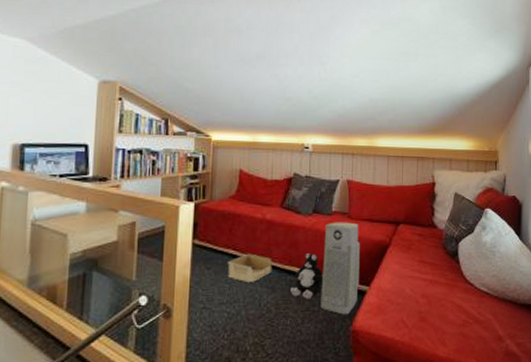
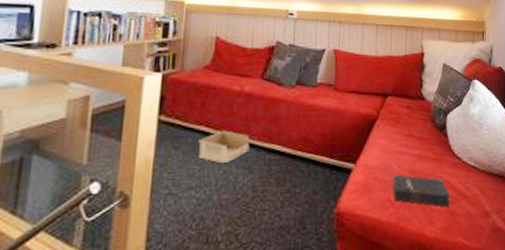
plush toy: present [290,252,324,299] -> none [269,128,307,180]
air purifier: present [320,222,360,315] -> none [302,94,346,196]
hardback book: none [405,297,463,330] -> present [392,174,450,207]

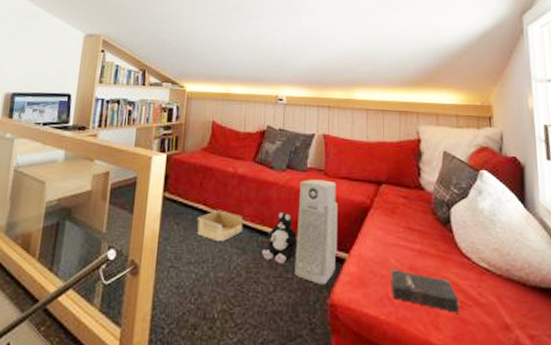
plush toy: none [269,128,307,180] -> present [262,211,298,264]
air purifier: none [302,94,346,196] -> present [294,179,338,285]

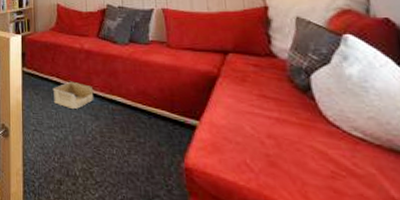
plush toy: present [262,211,298,264] -> none [113,82,147,130]
air purifier: present [294,179,338,285] -> none [143,51,187,150]
hardback book: present [390,268,460,313] -> none [246,136,332,183]

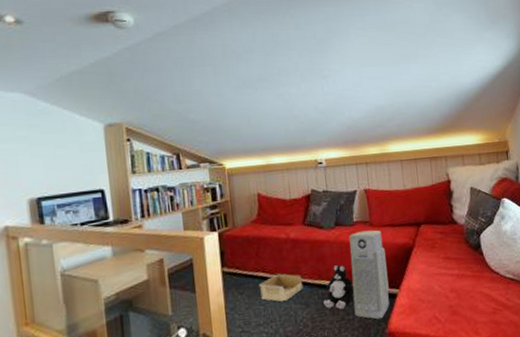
plush toy: none [113,82,147,130] -> present [323,264,355,310]
air purifier: none [143,51,187,150] -> present [349,230,389,320]

